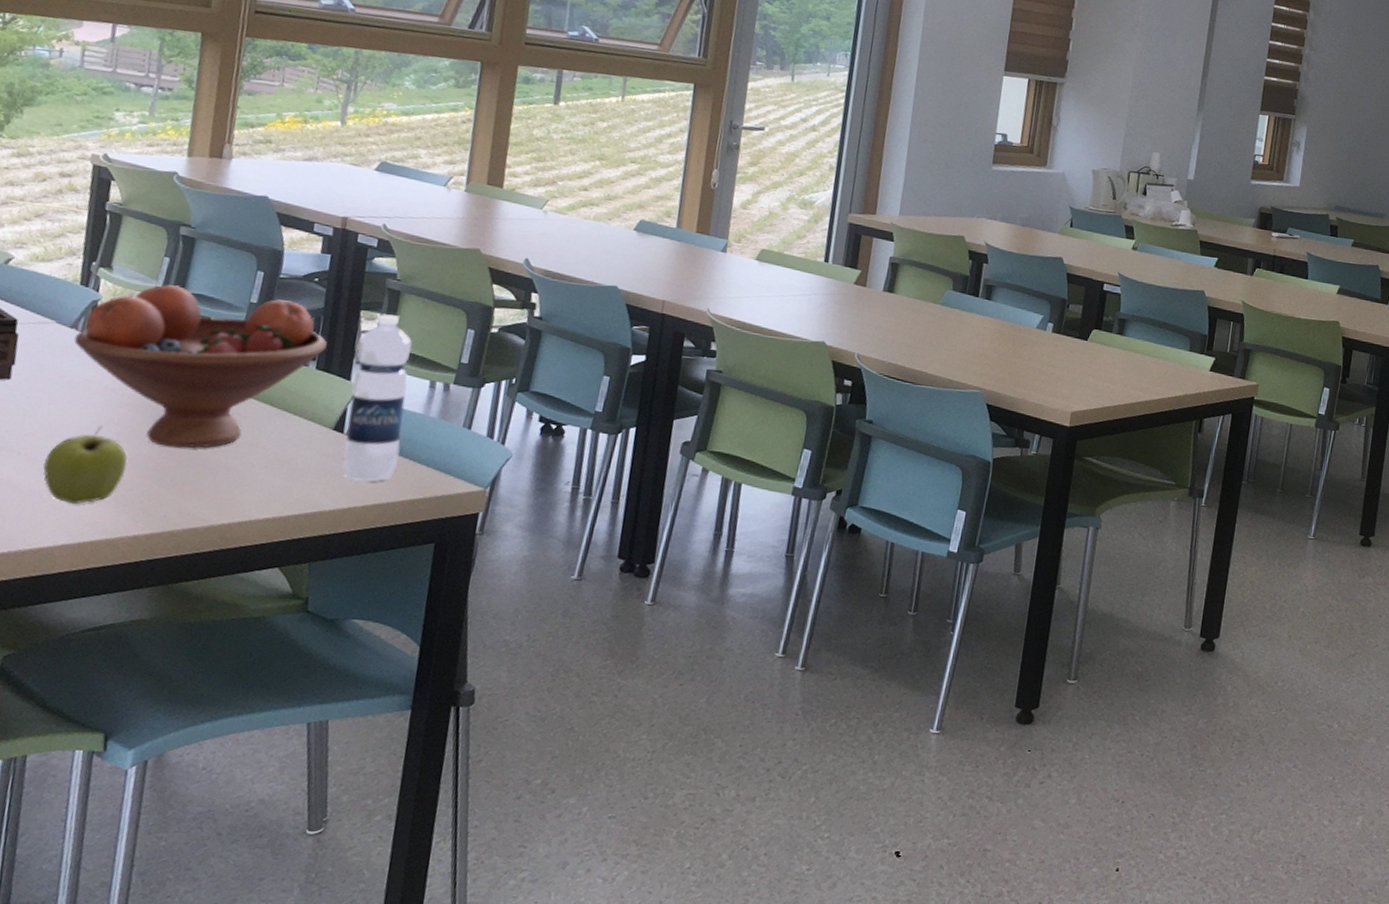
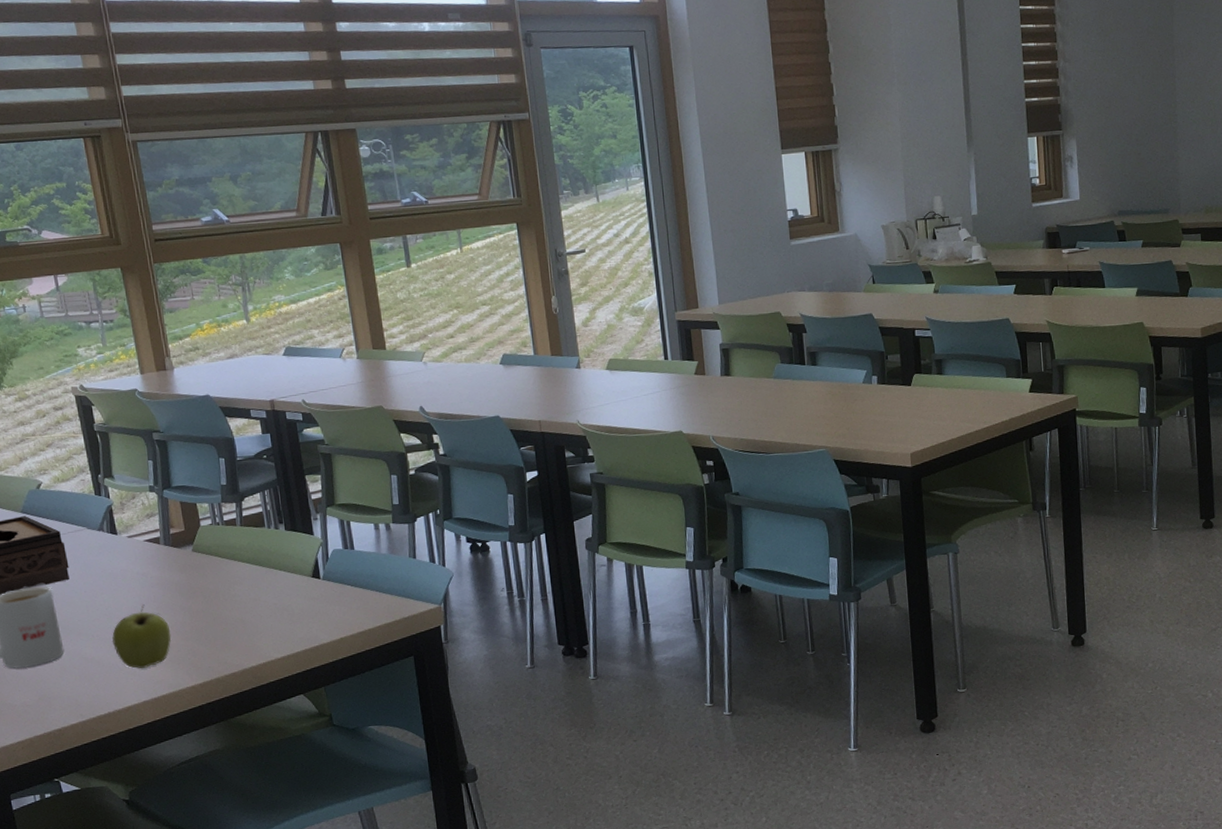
fruit bowl: present [74,284,327,449] -> none [103,478,288,613]
water bottle: present [342,314,412,482] -> none [310,474,369,616]

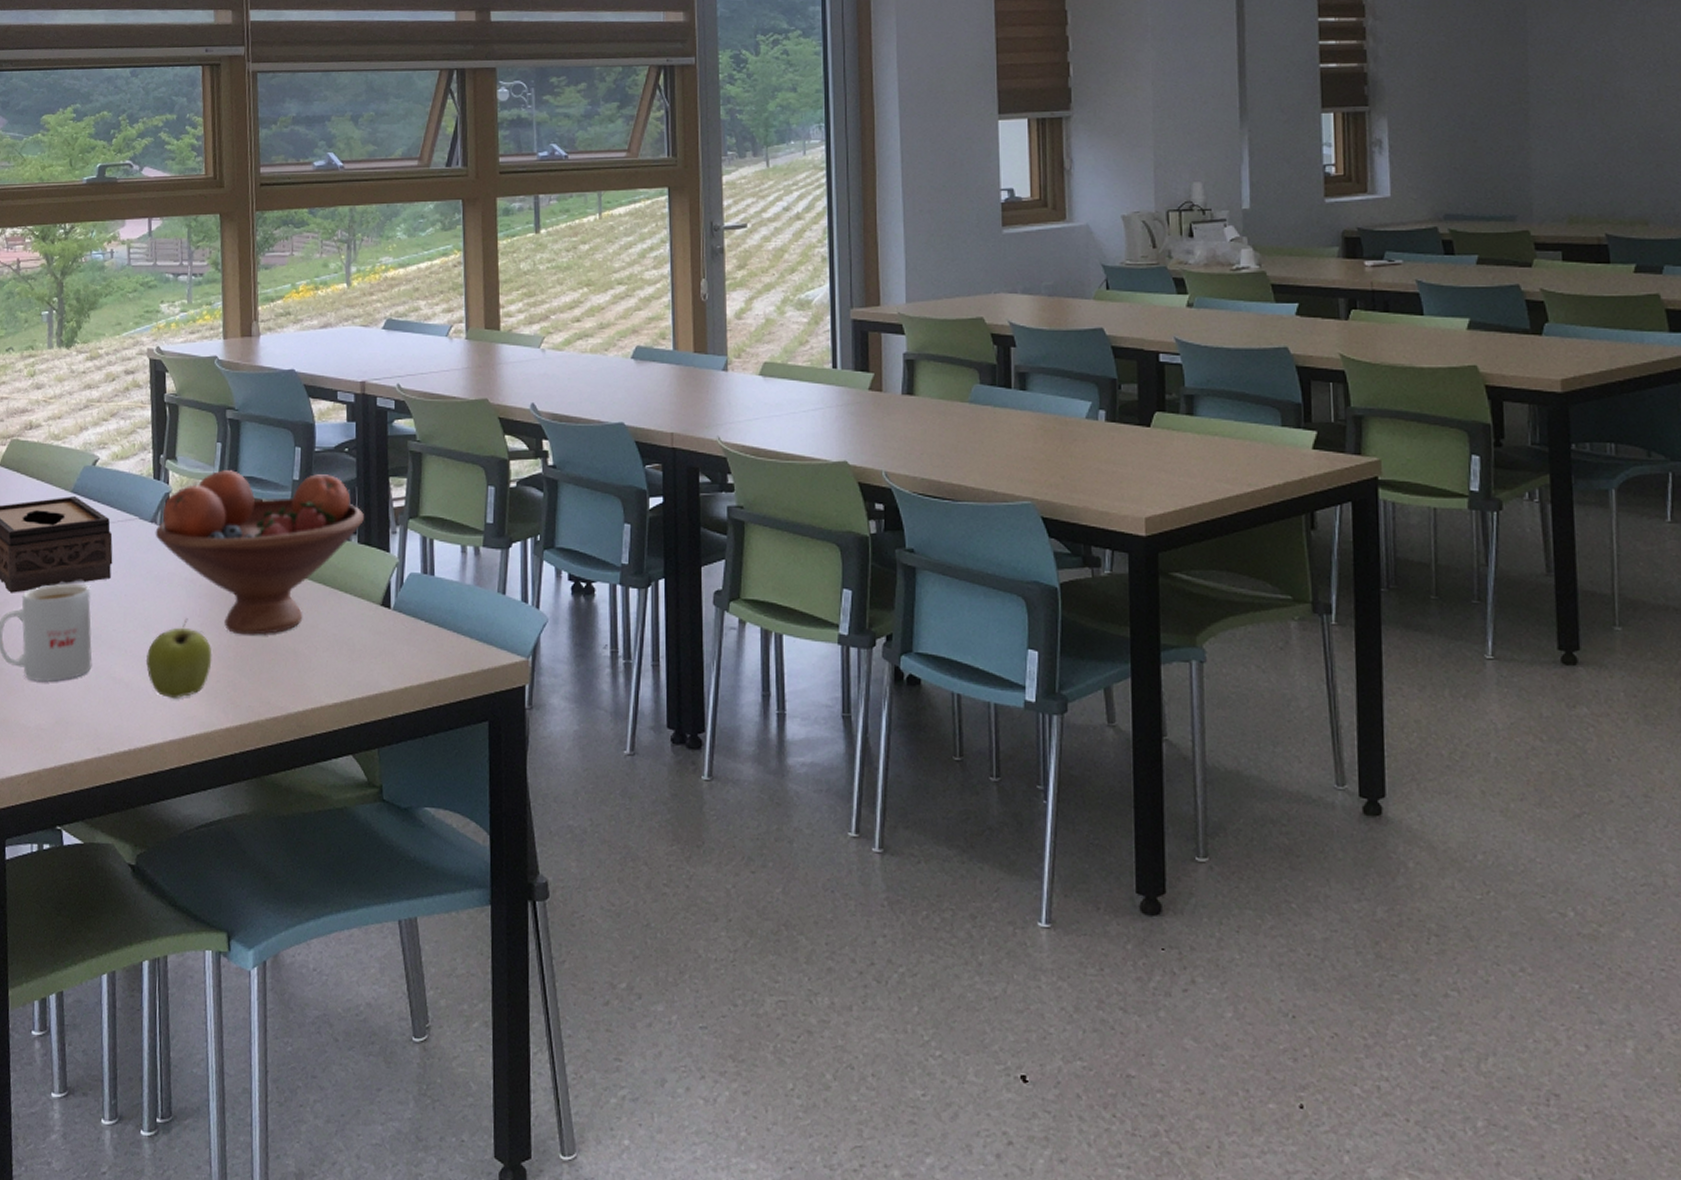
fruit bowl: none [103,478,288,613] -> present [155,470,364,636]

